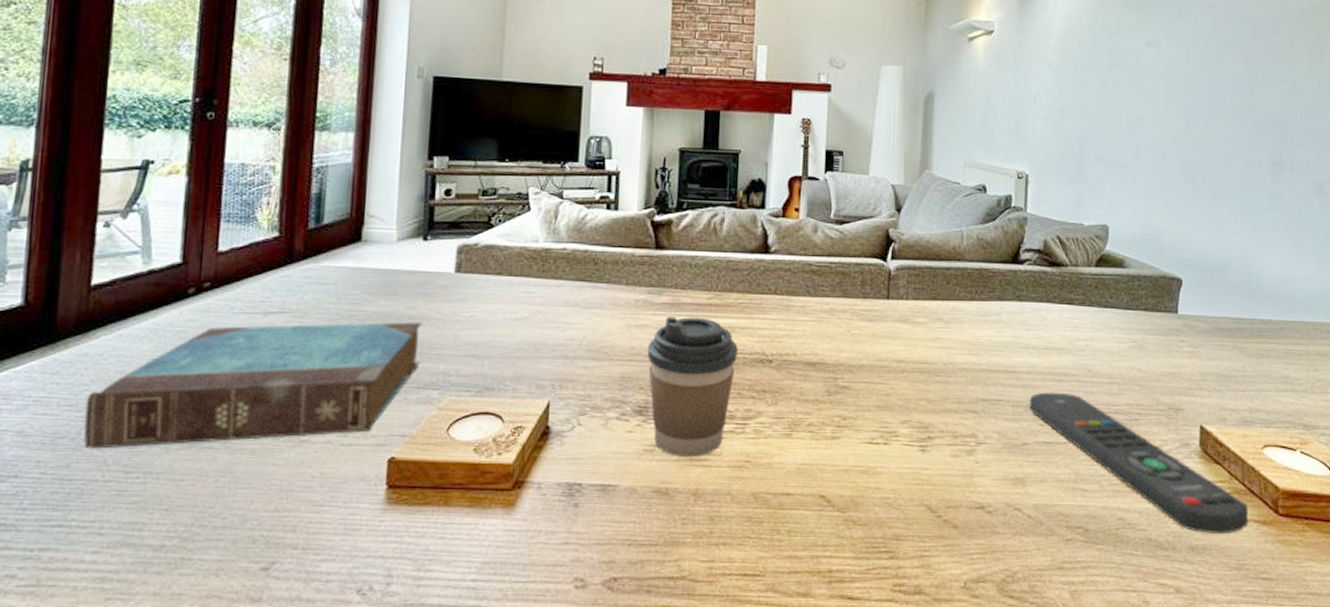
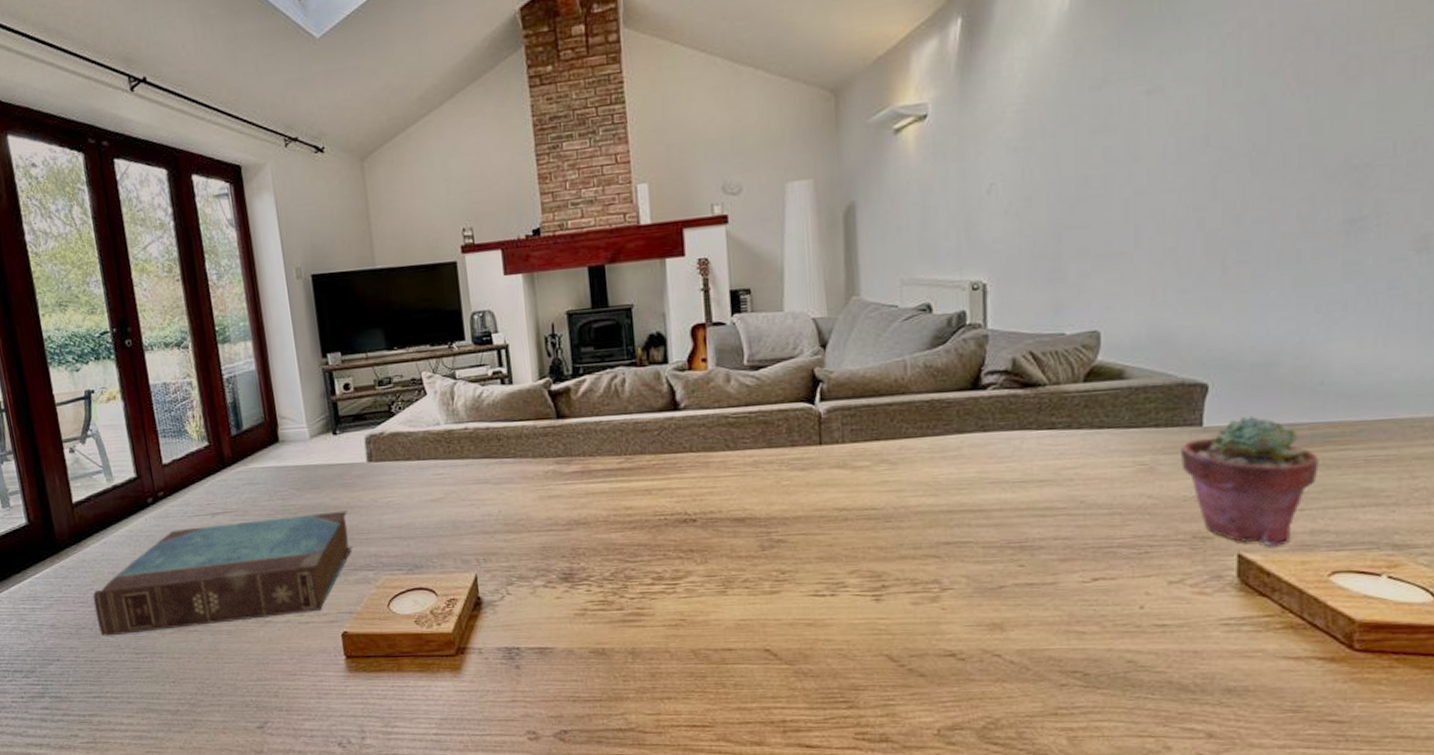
coffee cup: present [647,317,738,458] -> none [563,482,659,619]
remote control: present [1029,392,1248,535] -> none [1004,528,1308,674]
potted succulent: none [1162,308,1255,421] -> present [1181,415,1319,547]

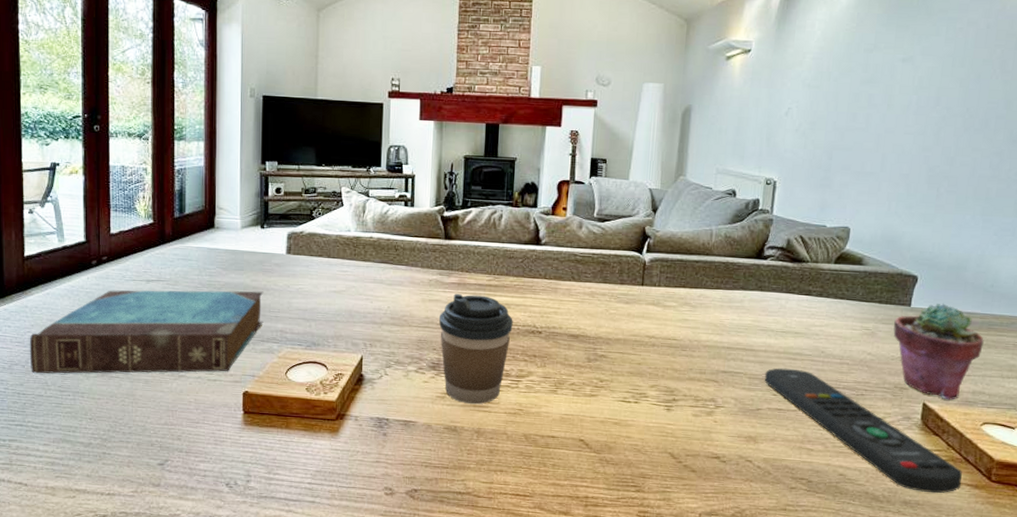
coffee cup: none [563,482,659,619] -> present [438,294,513,404]
remote control: none [1004,528,1308,674] -> present [764,368,962,493]

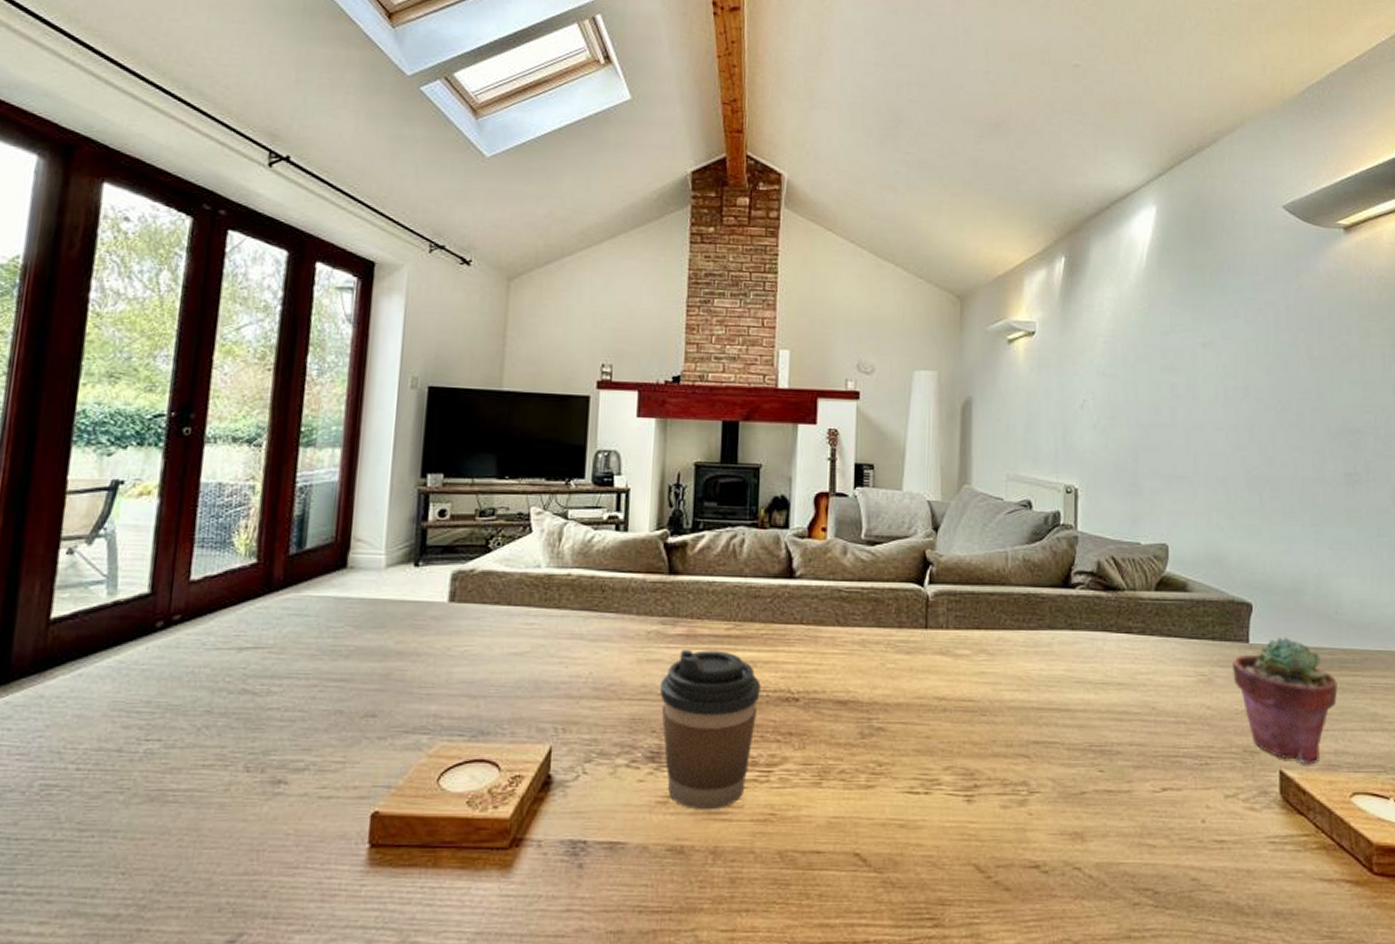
book: present [29,289,264,374] -> none [34,657,413,804]
remote control: present [764,368,962,493] -> none [1086,733,1339,897]

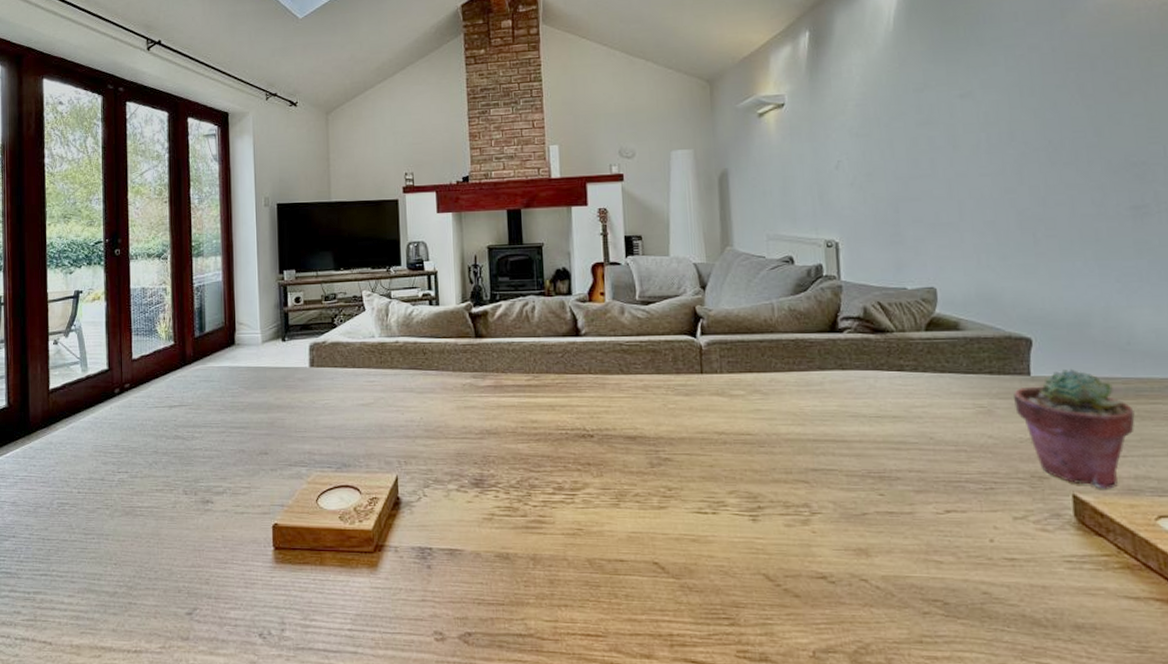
coffee cup: present [659,650,761,811] -> none [476,398,560,526]

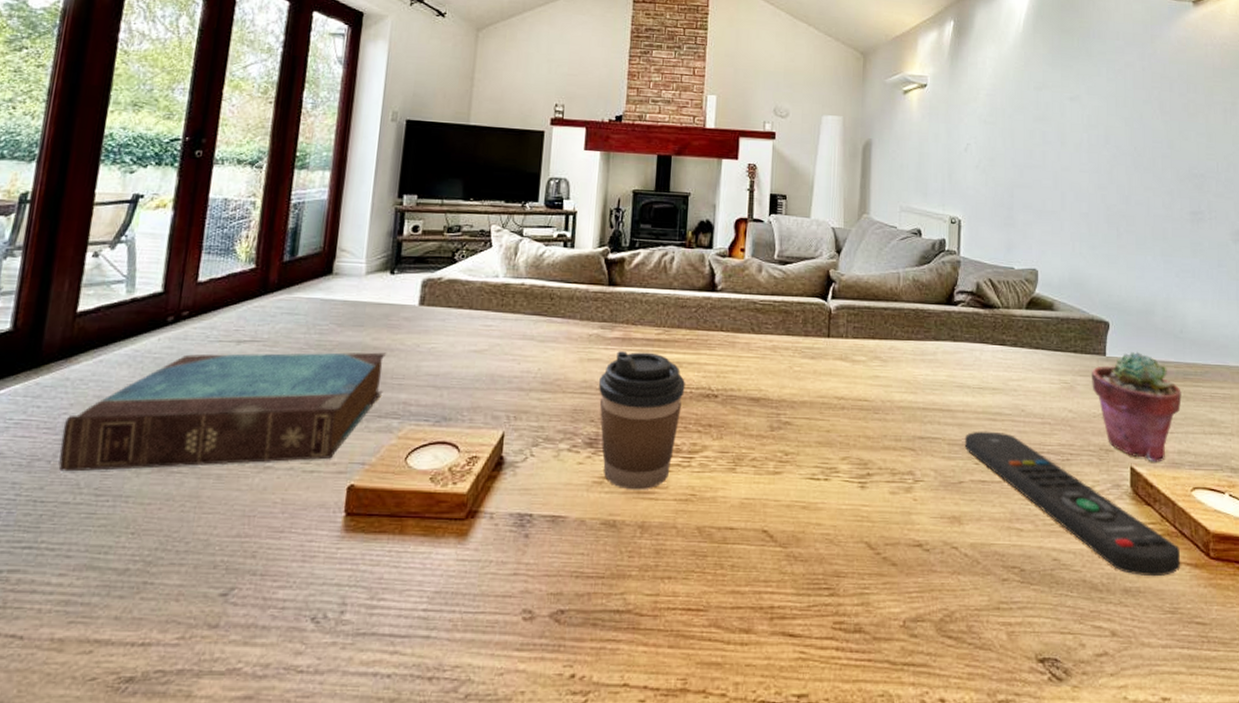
book: none [54,410,290,516] -> present [58,352,387,472]
coffee cup: none [476,398,560,526] -> present [598,351,685,490]
remote control: none [864,461,1147,613] -> present [964,431,1180,577]

